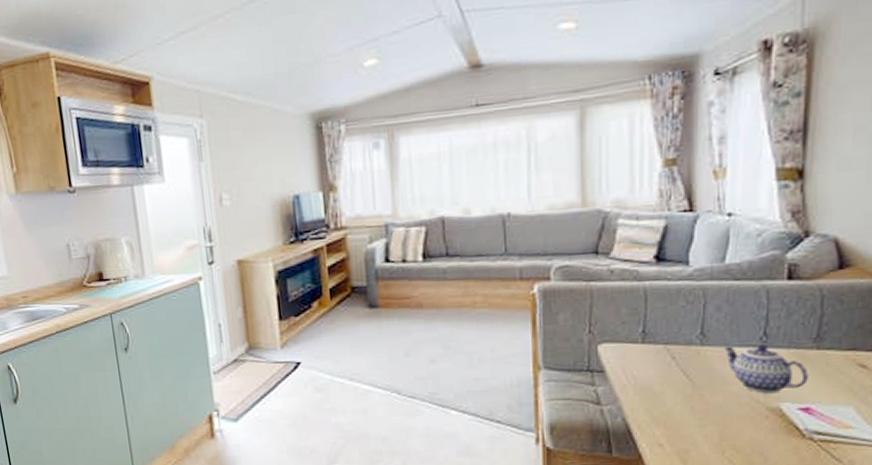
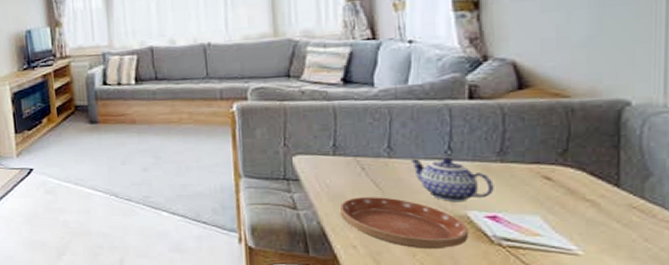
saucer: none [648,389,781,446] -> present [340,197,469,250]

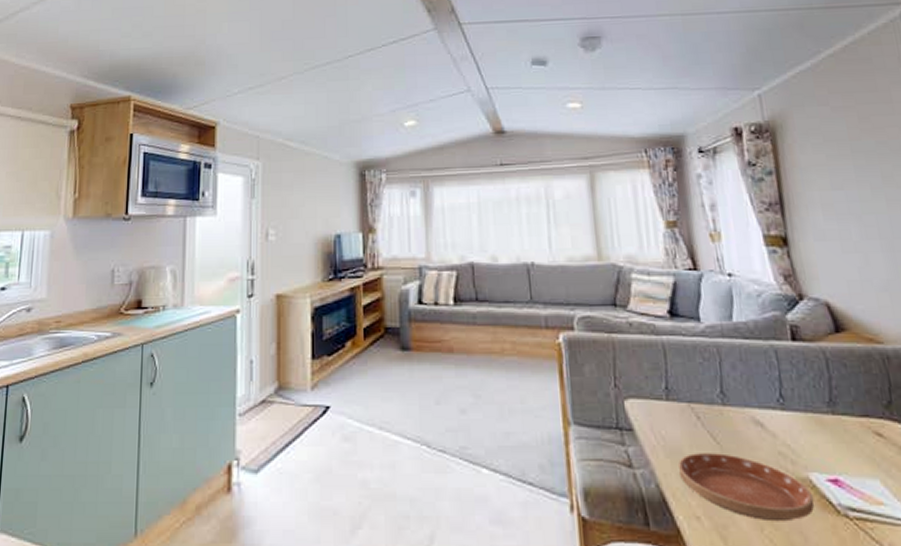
teapot: present [410,156,494,203] -> none [745,405,831,462]

